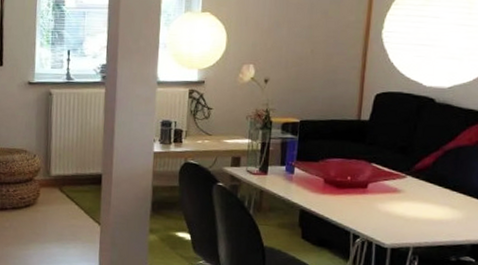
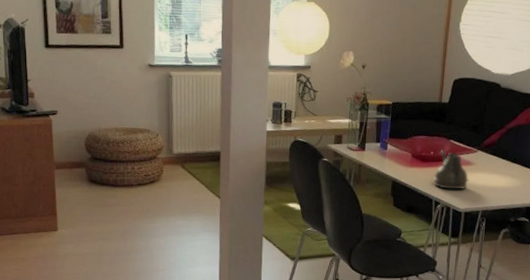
teapot: none [351,175,396,222] -> present [433,150,469,190]

